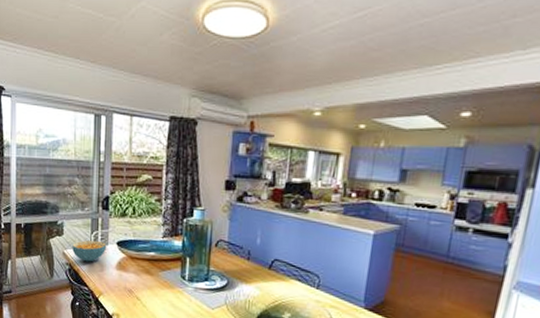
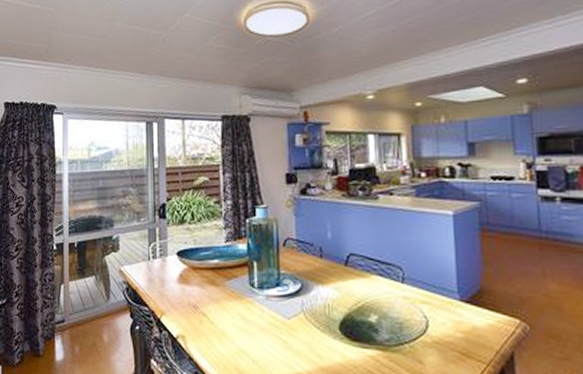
cereal bowl: present [72,240,107,262] -> none [129,252,166,278]

